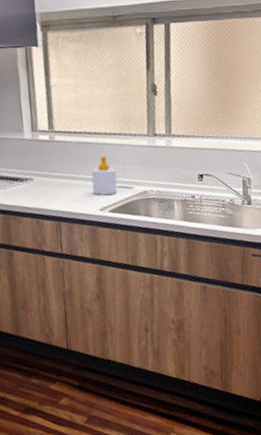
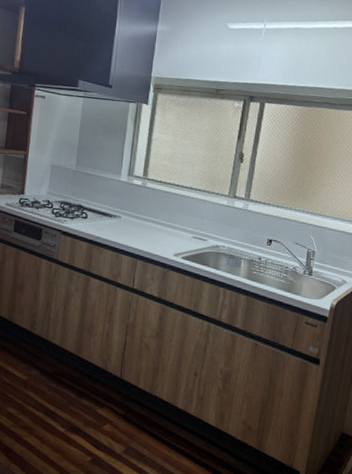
soap bottle: present [91,156,118,196] -> none [171,207,195,244]

